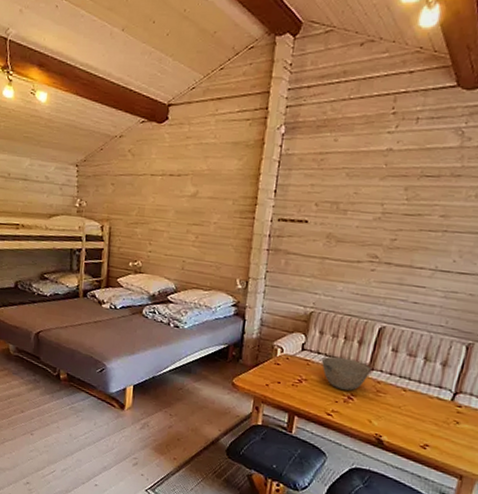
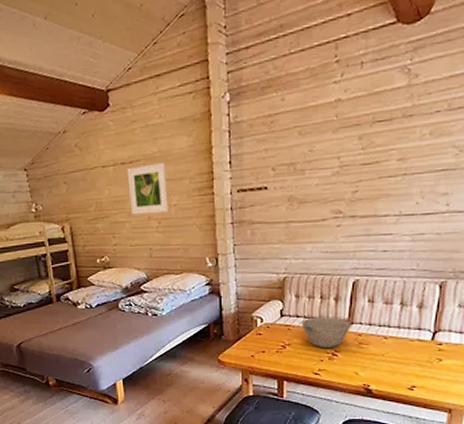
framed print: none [171,180,212,229] -> present [127,163,169,215]

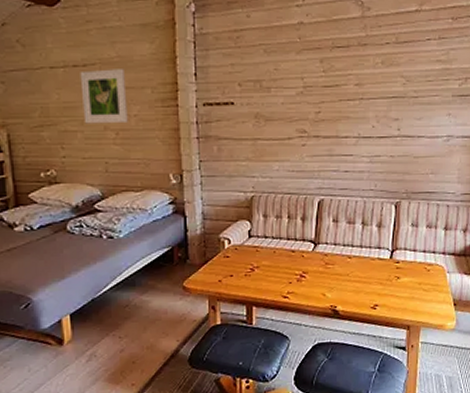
bowl: present [301,317,350,348] -> none [269,237,317,269]

